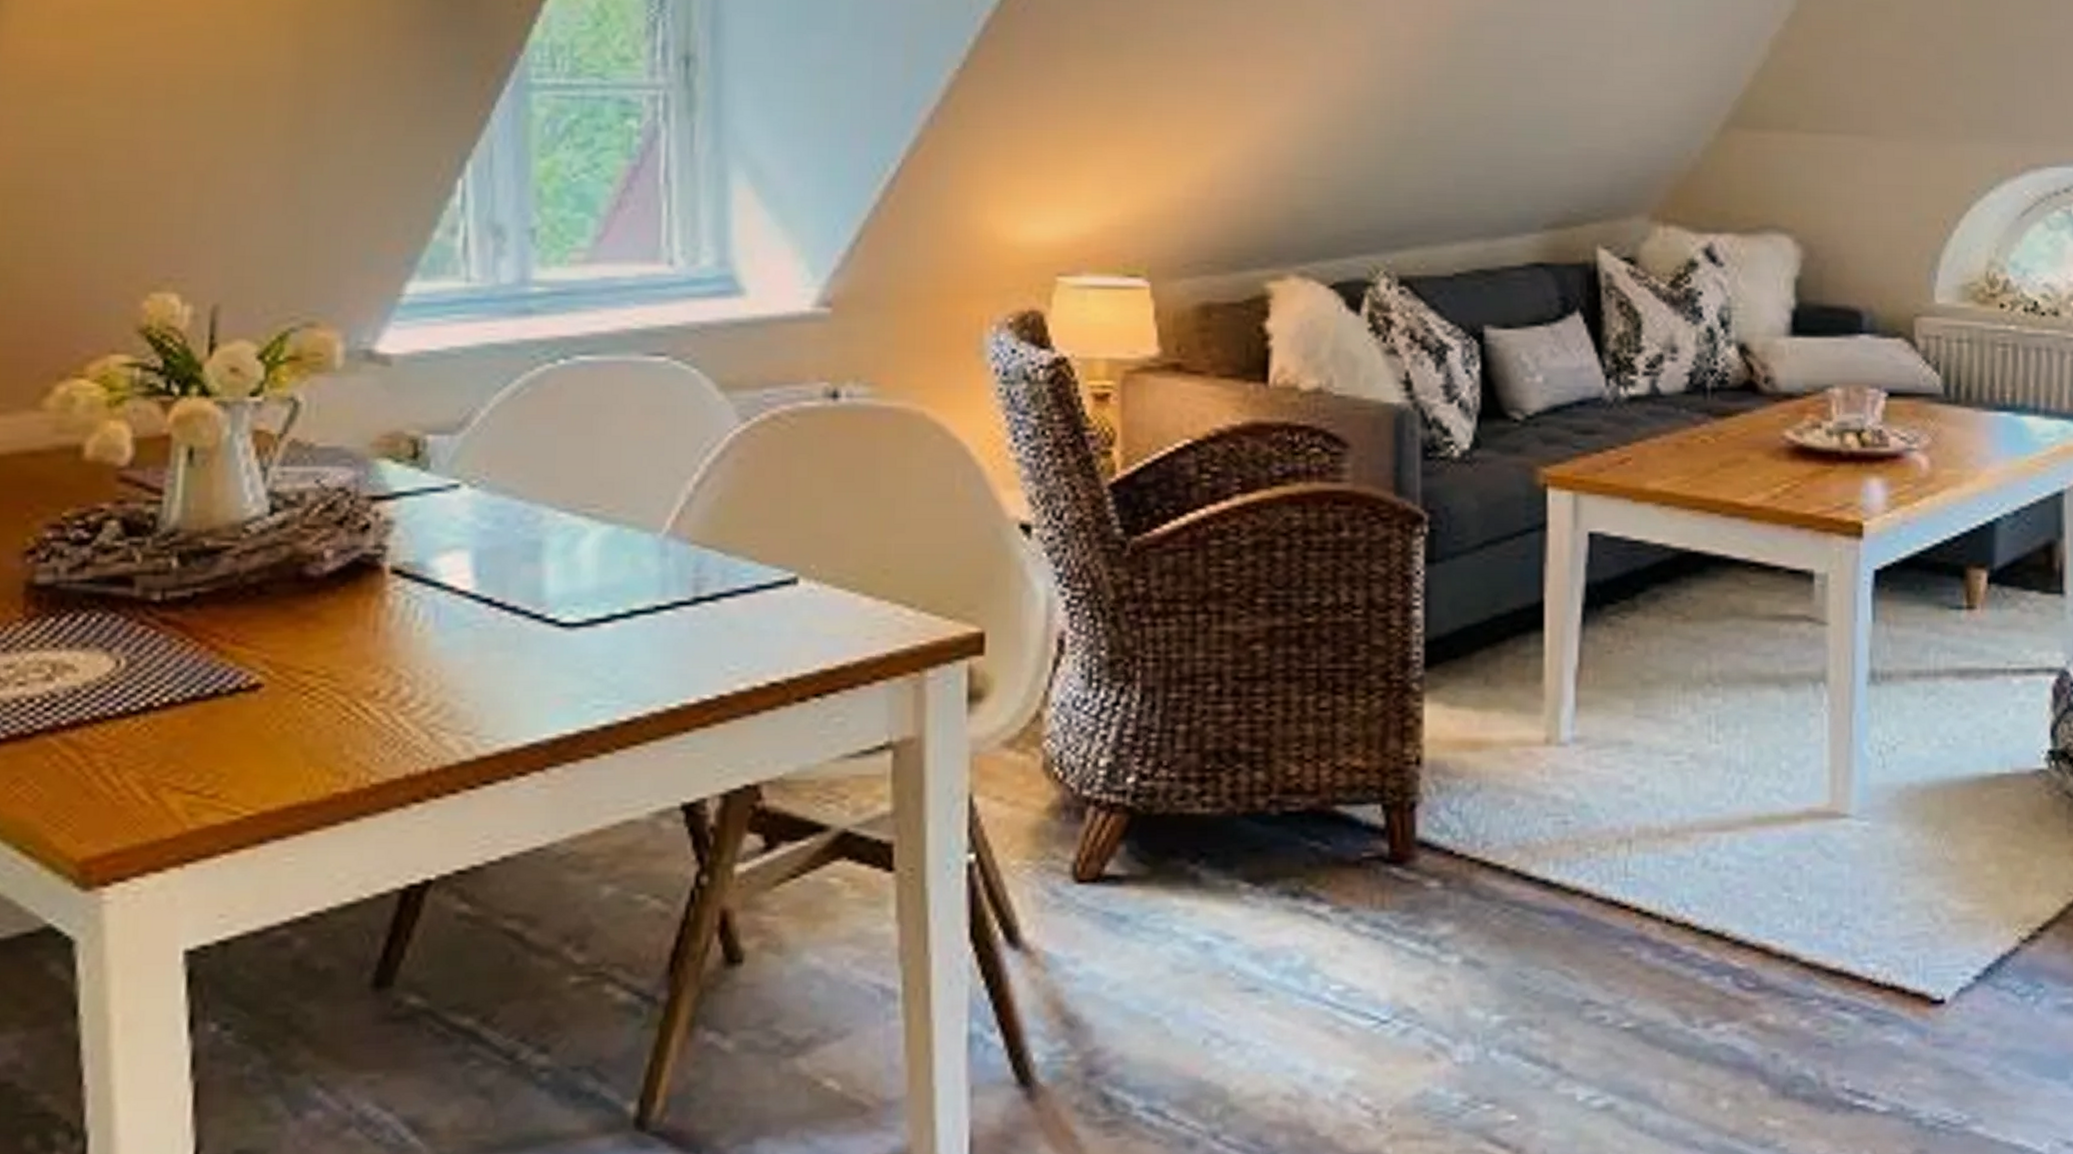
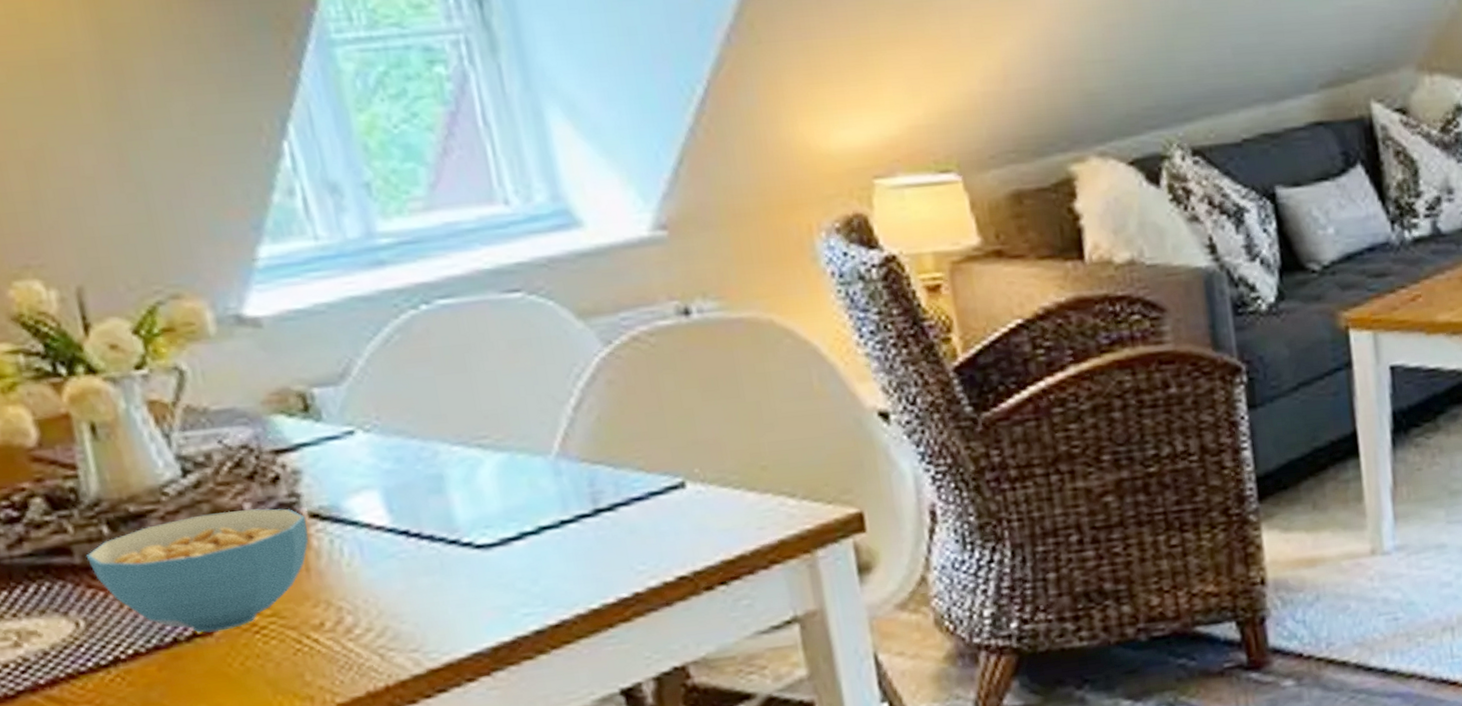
cereal bowl: none [147,556,387,688] -> present [86,508,309,634]

